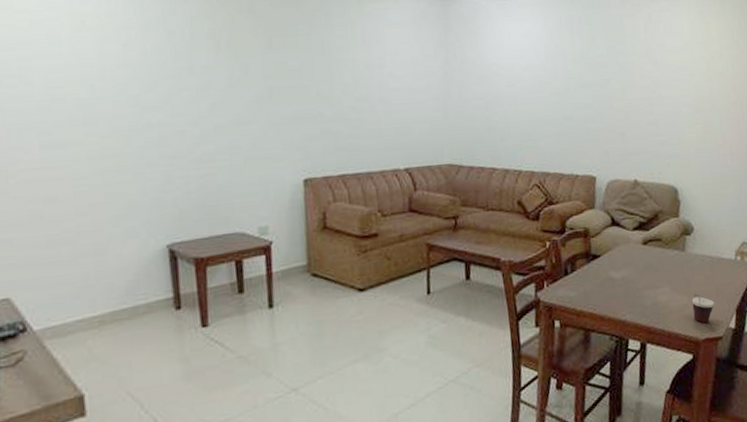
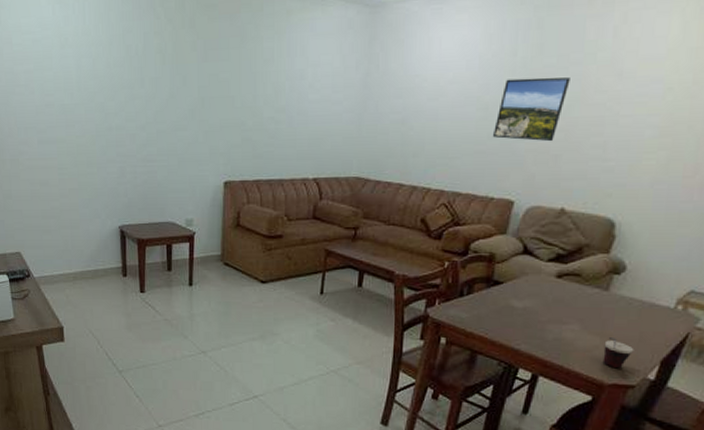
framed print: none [567,65,621,121] -> present [493,77,570,142]

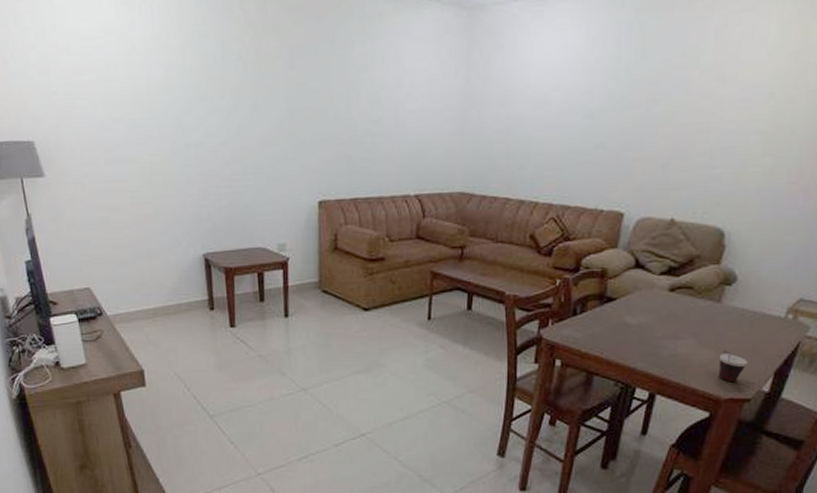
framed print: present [493,77,570,142] -> none [600,82,674,150]

